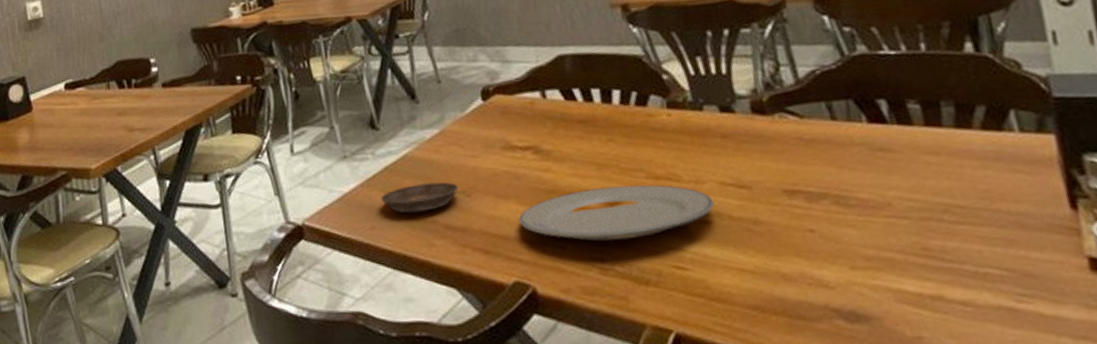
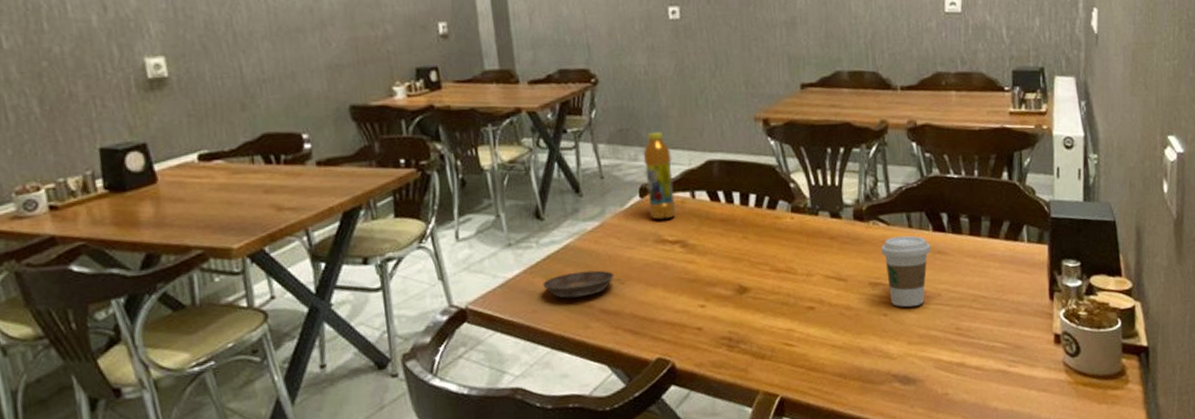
bottle: none [482,28,526,125] -> present [643,131,677,220]
plate: present [519,184,715,241] -> none [664,276,819,323]
coffee cup: none [795,129,869,221] -> present [881,235,931,307]

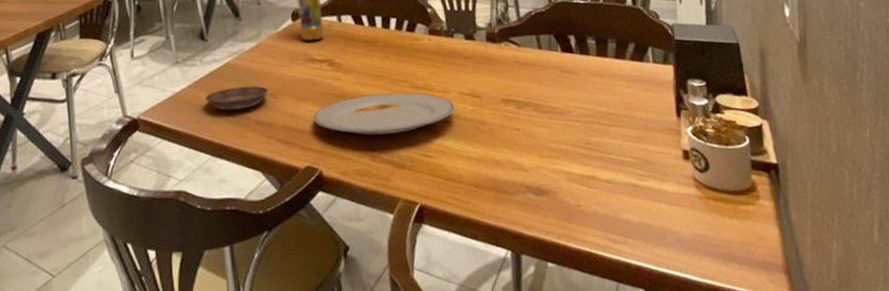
plate: none [664,276,819,323] -> present [313,92,455,135]
coffee cup: present [881,235,931,307] -> none [513,56,560,122]

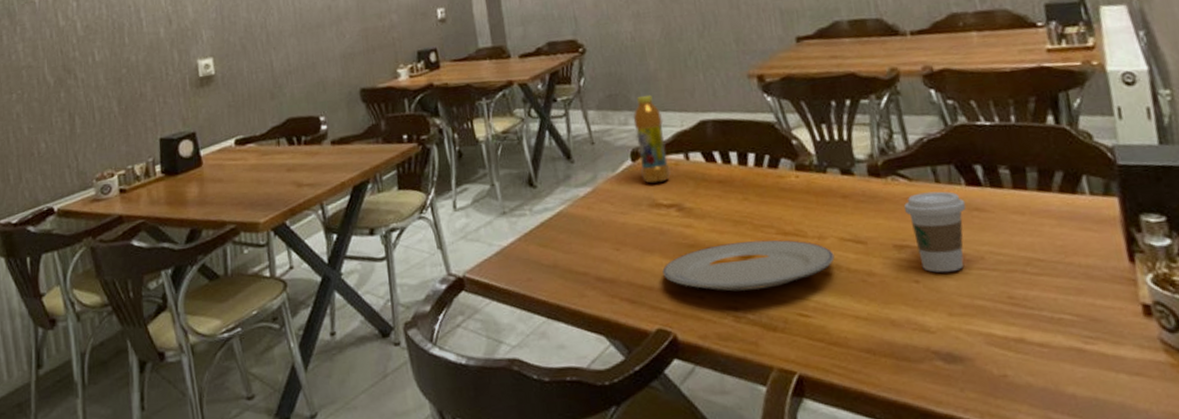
saucer: present [205,86,269,111] -> none [537,236,609,266]
coffee cup: none [513,56,560,122] -> present [904,191,967,273]

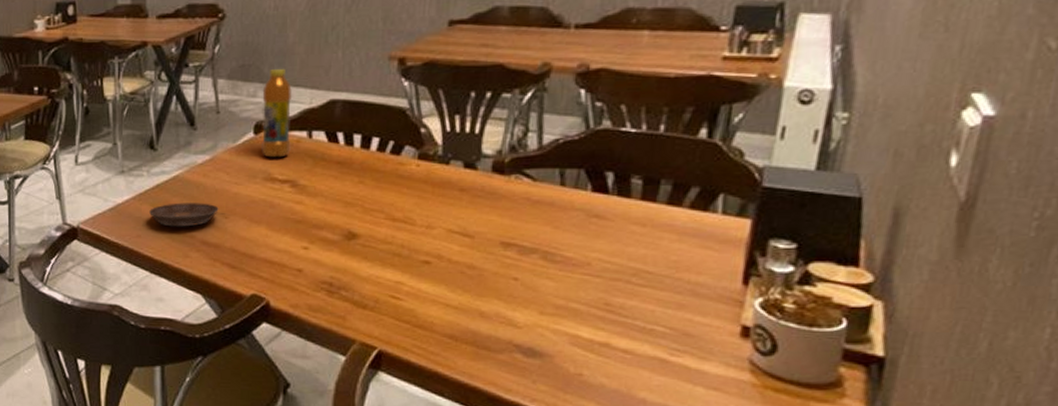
saucer: none [537,236,609,266] -> present [149,203,219,227]
plate: present [662,240,835,291] -> none [266,223,439,269]
coffee cup: present [904,191,967,273] -> none [521,194,587,273]

